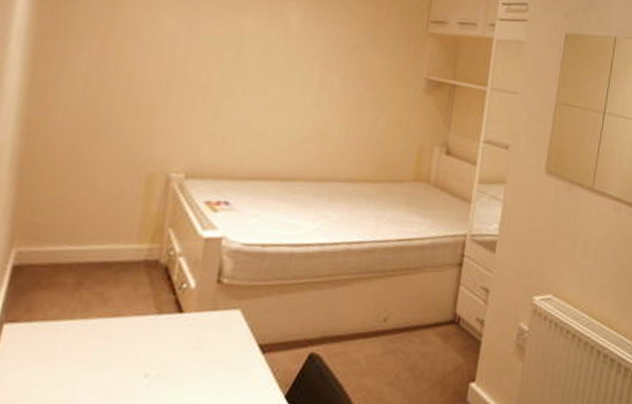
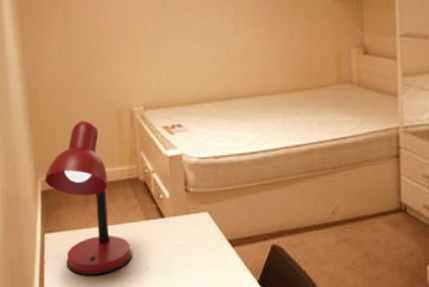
desk lamp: none [21,180,130,384] -> present [45,120,132,276]

